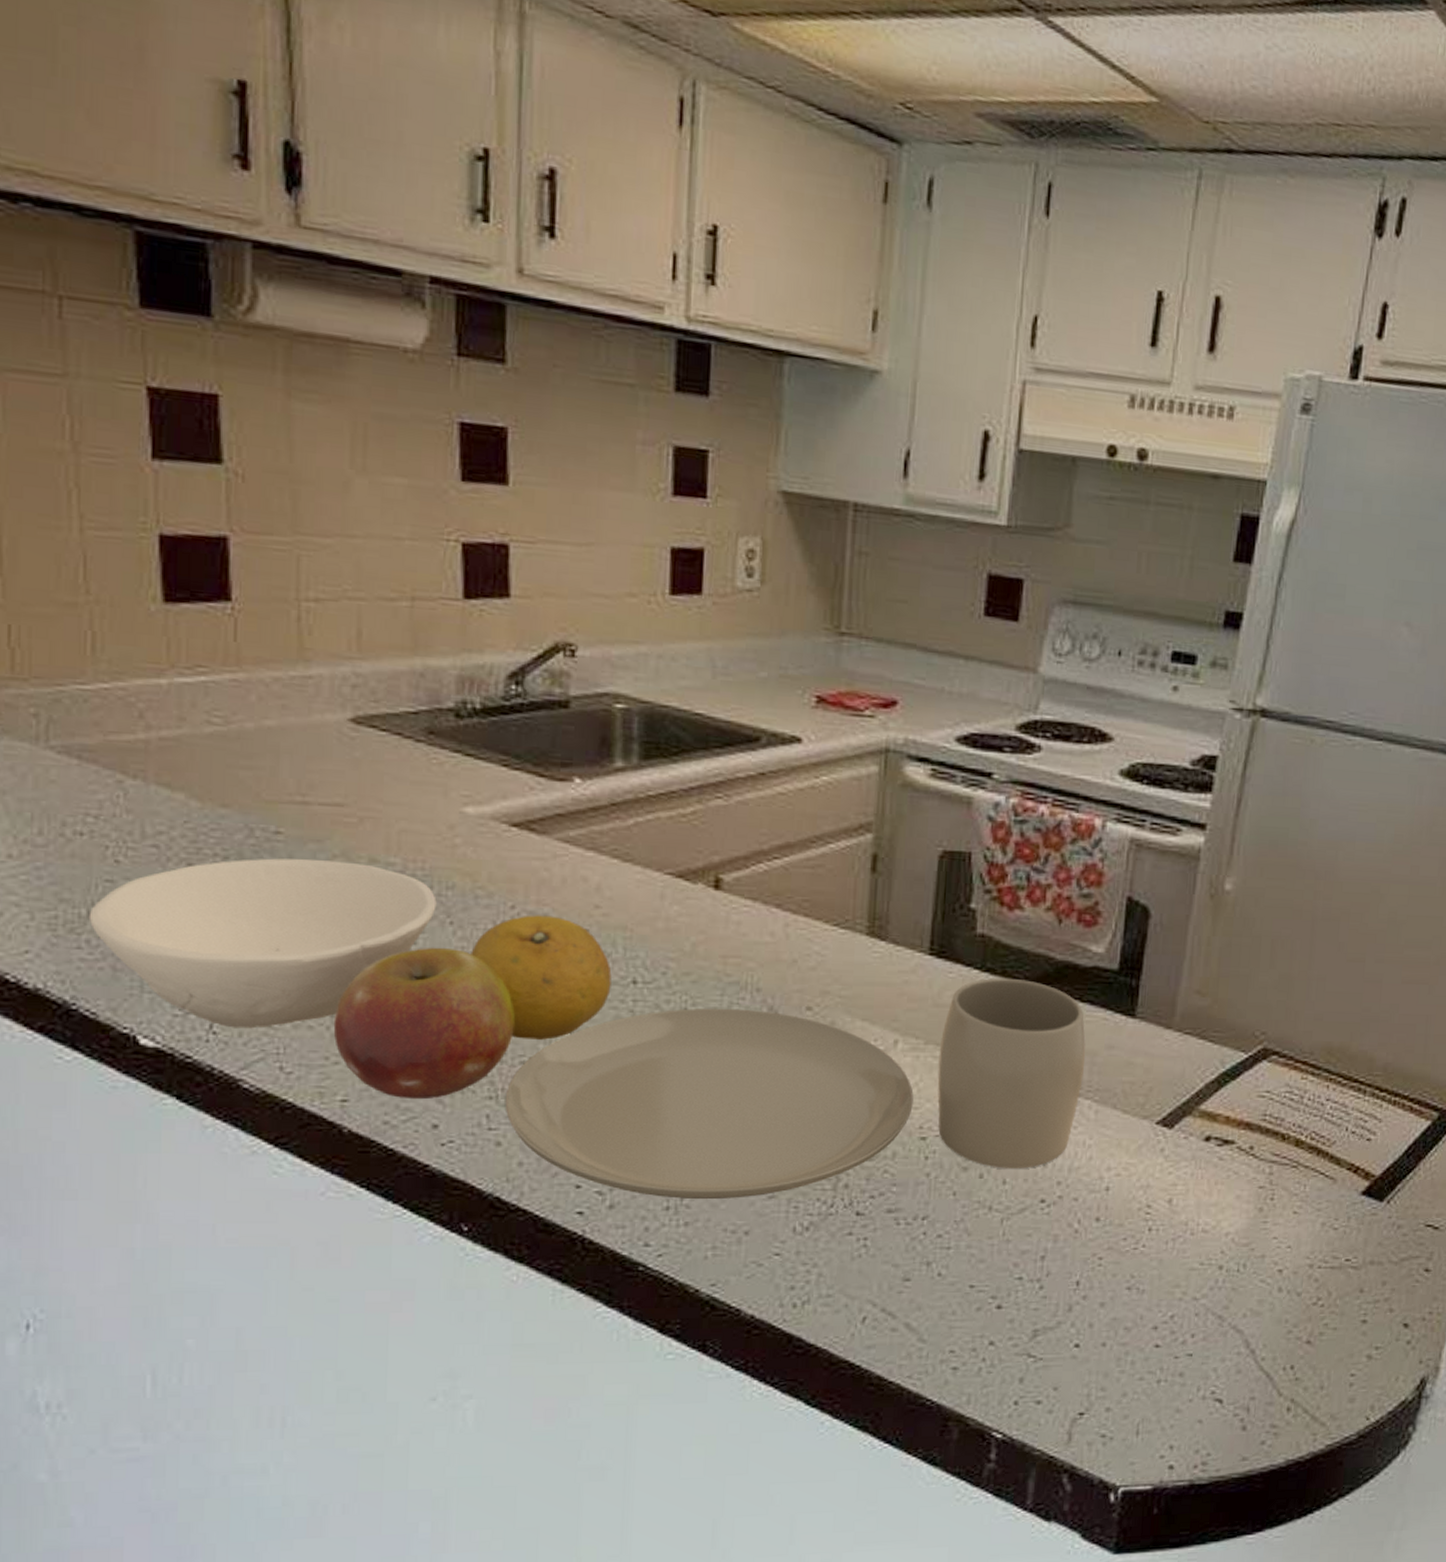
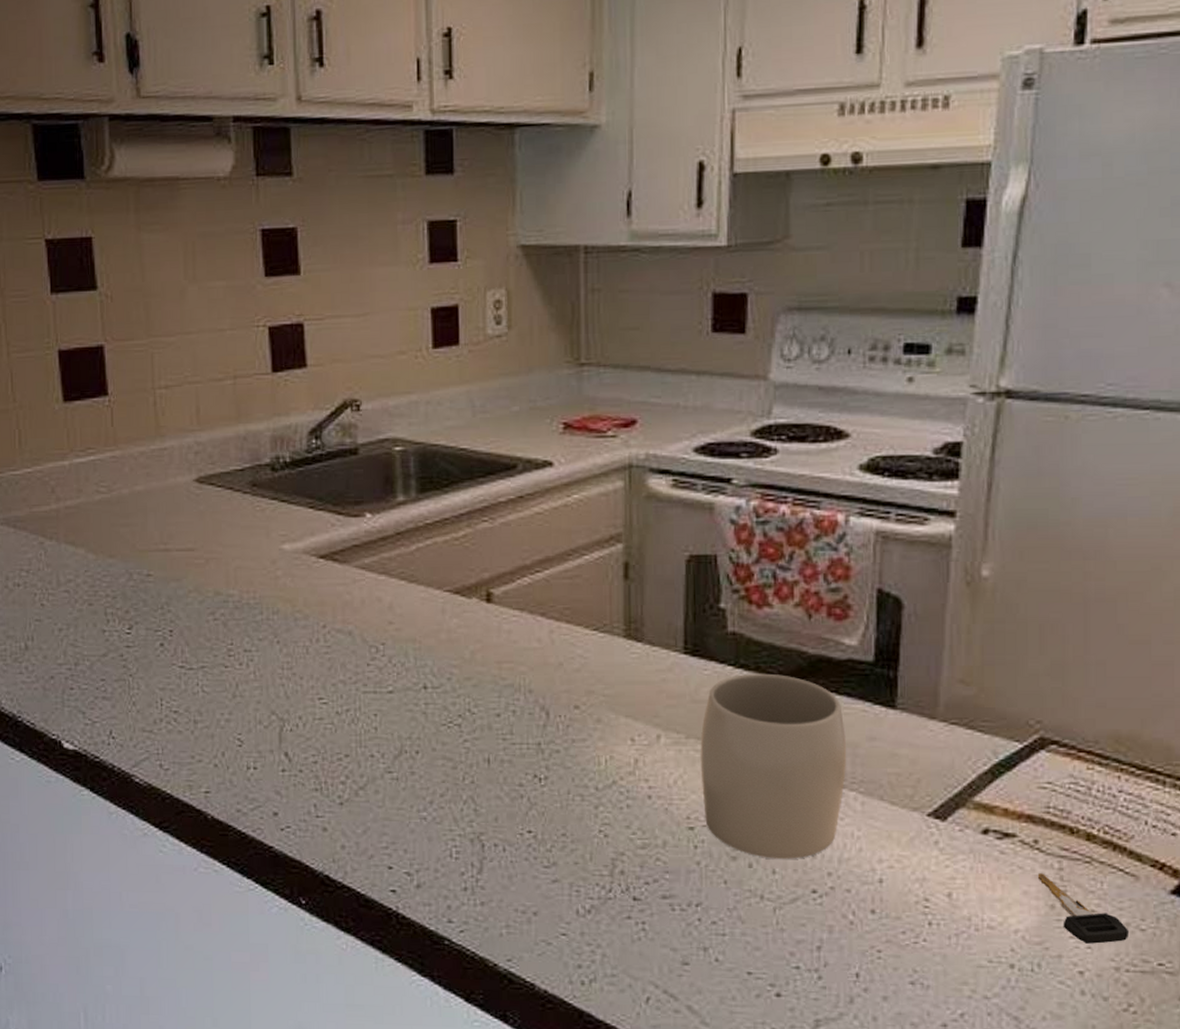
bowl: present [88,858,437,1029] -> none [26,594,266,734]
fruit: present [333,947,515,1100] -> none [196,663,331,791]
fruit: present [471,915,612,1040] -> none [294,632,406,739]
plate: present [505,1008,914,1200] -> none [327,708,679,882]
key: none [1250,1178,1324,1243] -> present [1037,873,1128,944]

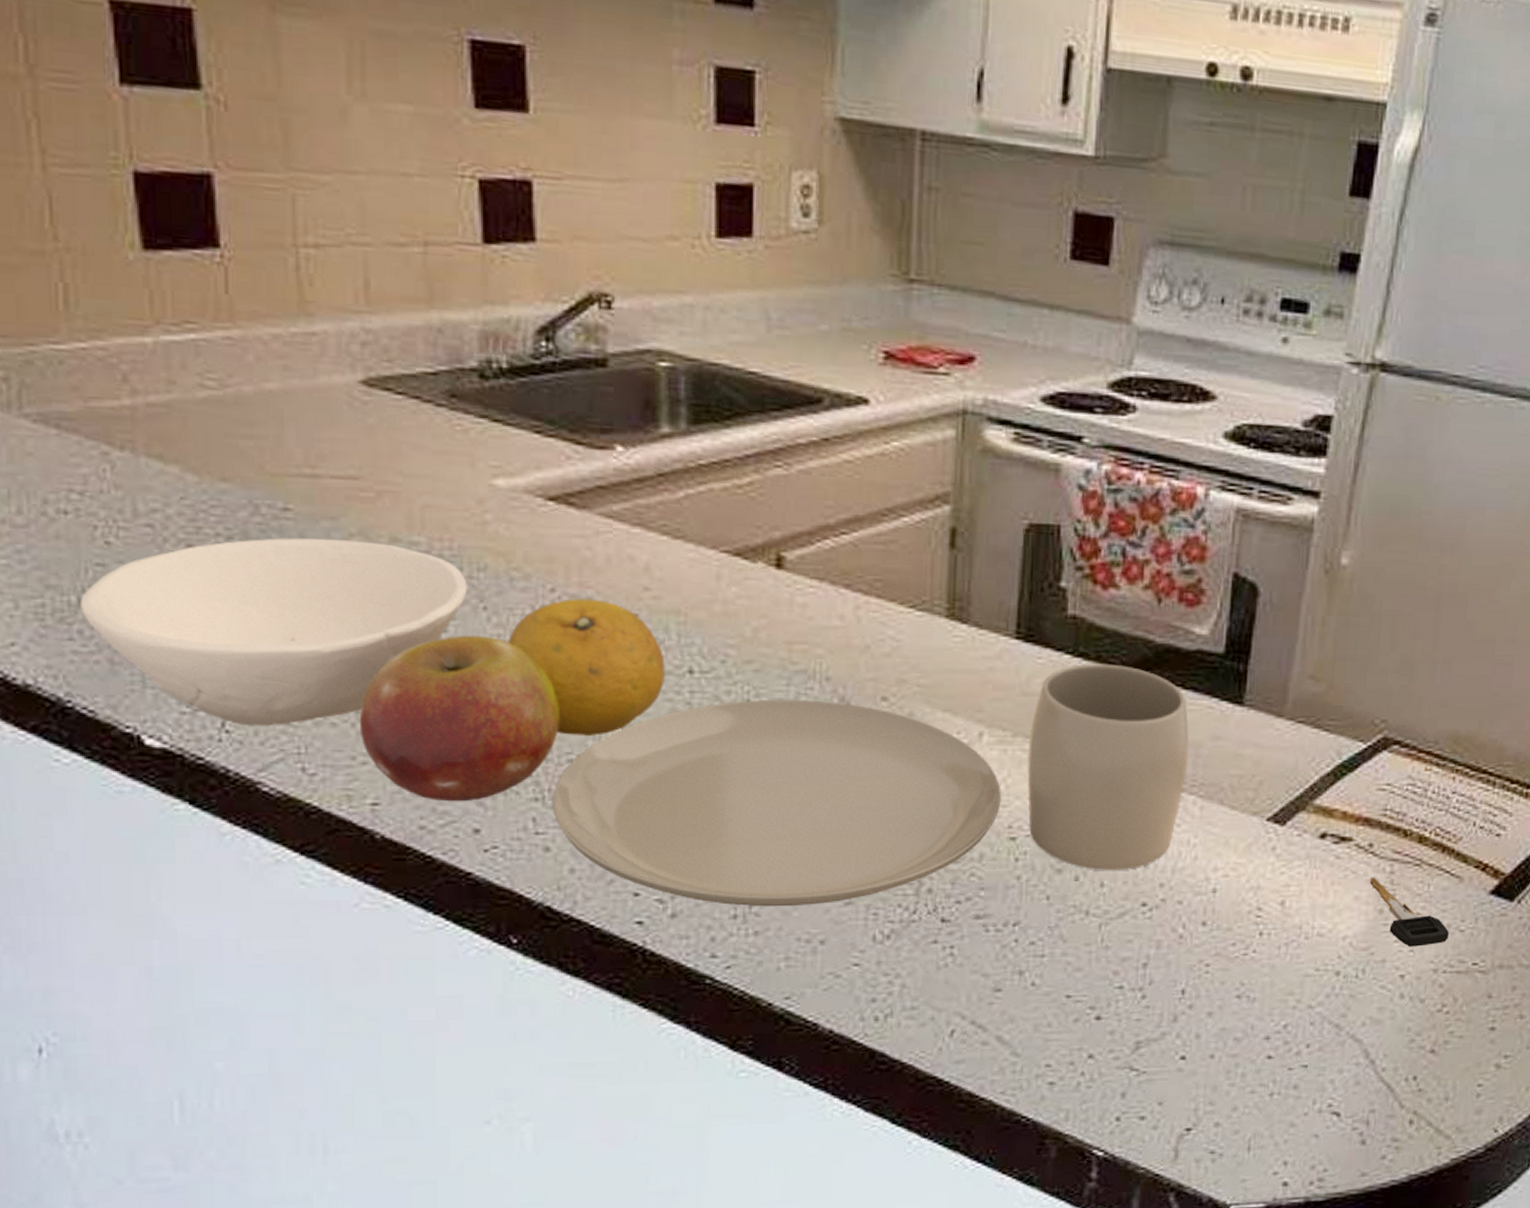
bowl: none [26,594,266,734] -> present [79,537,468,727]
fruit: none [196,663,331,791] -> present [359,635,559,802]
fruit: none [294,632,406,739] -> present [508,598,665,736]
plate: none [327,708,679,882] -> present [552,699,1001,907]

